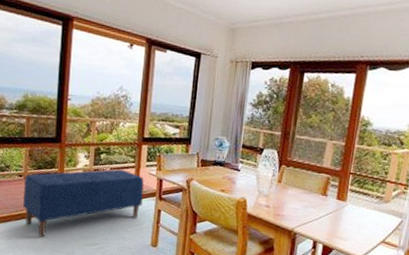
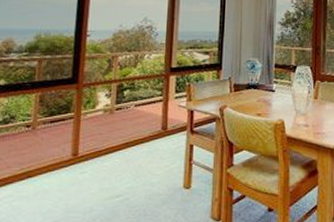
bench: present [23,169,144,237] -> none [30,104,173,197]

